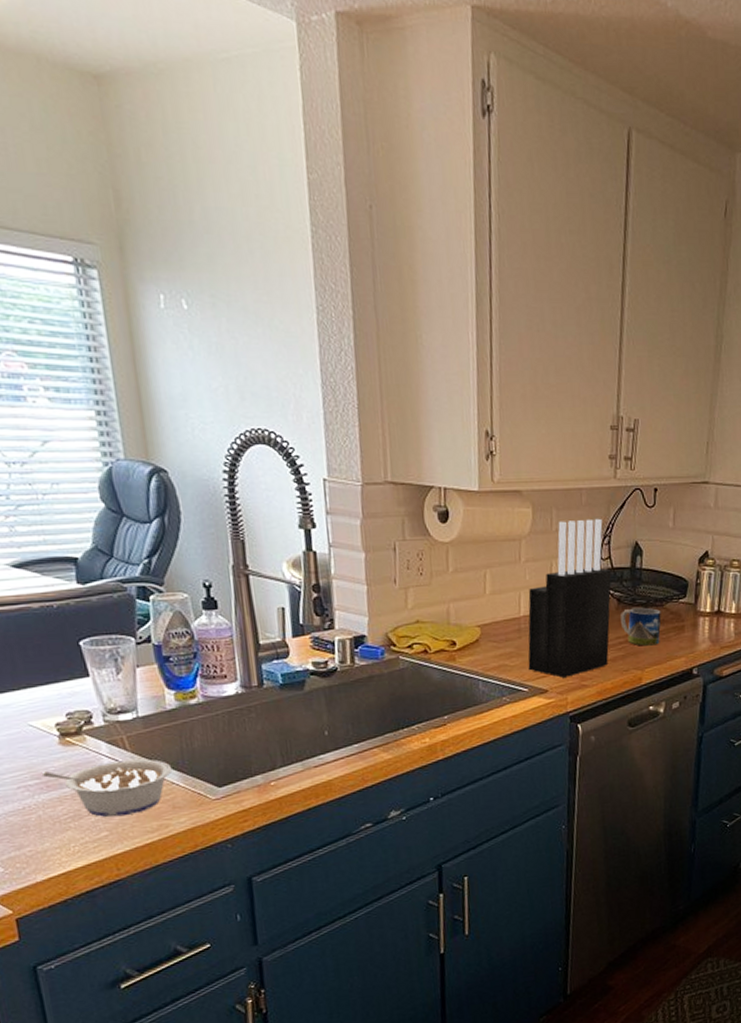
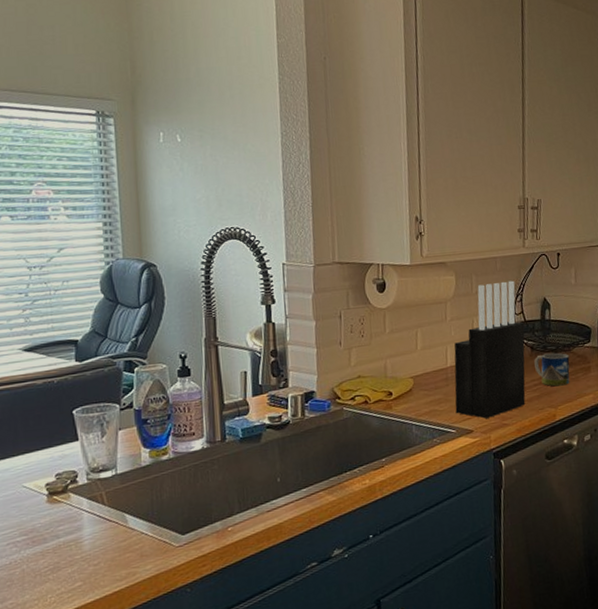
legume: present [41,759,173,818] -> none [29,511,143,568]

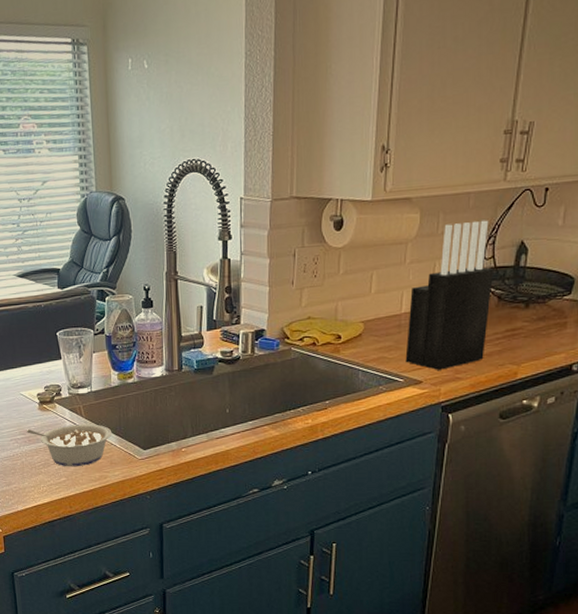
legume: none [29,511,143,568] -> present [26,424,112,467]
mug: present [534,353,570,386] -> none [500,304,543,342]

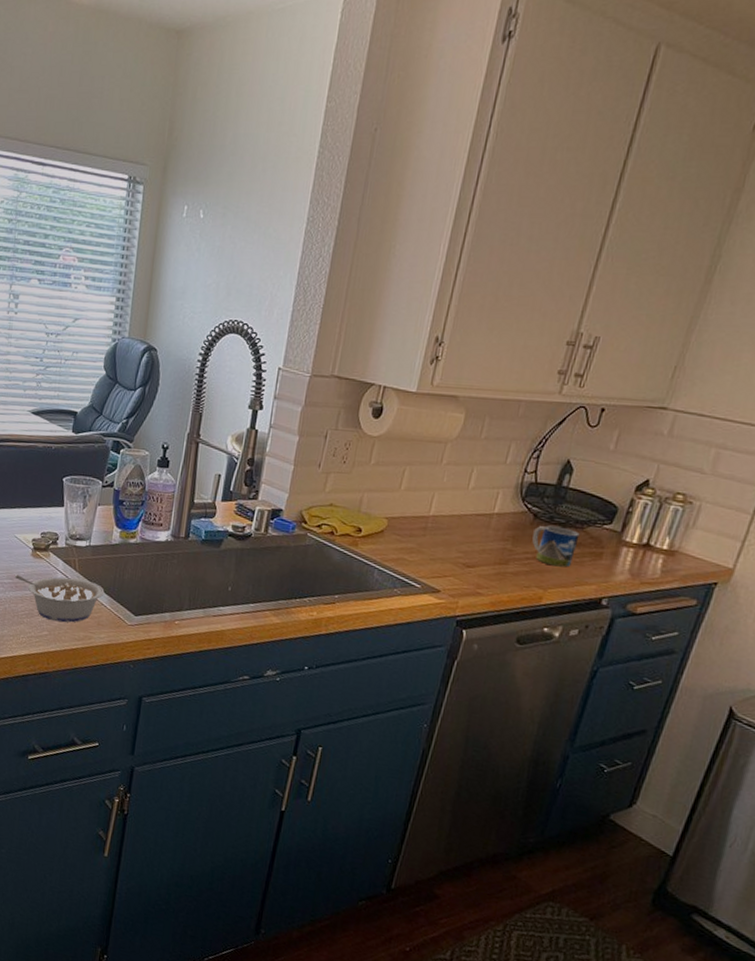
knife block: present [405,220,494,370] -> none [426,430,537,582]
mug: none [500,304,543,342] -> present [532,525,580,568]

